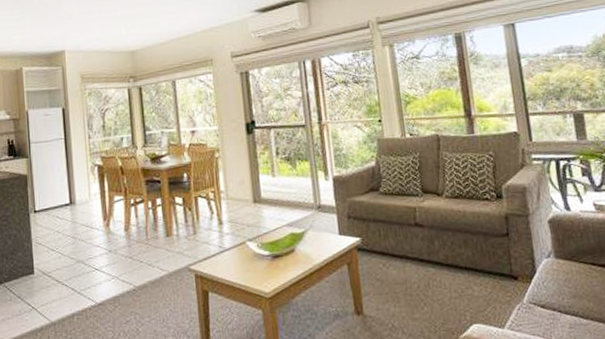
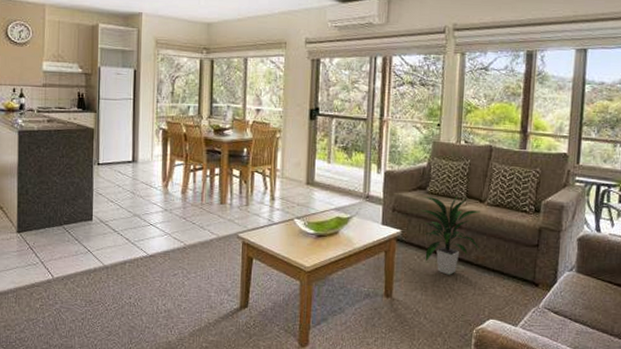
indoor plant: none [377,193,448,281] -> present [420,196,480,275]

